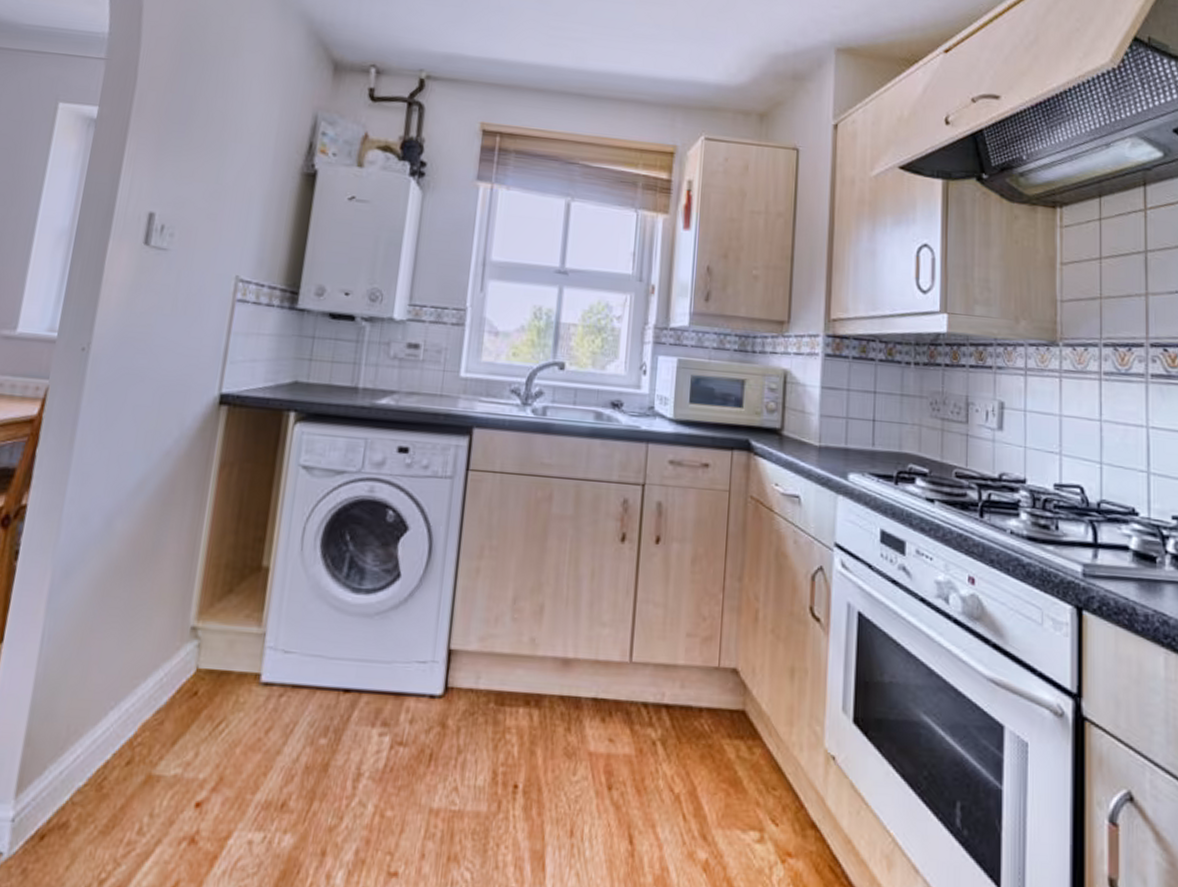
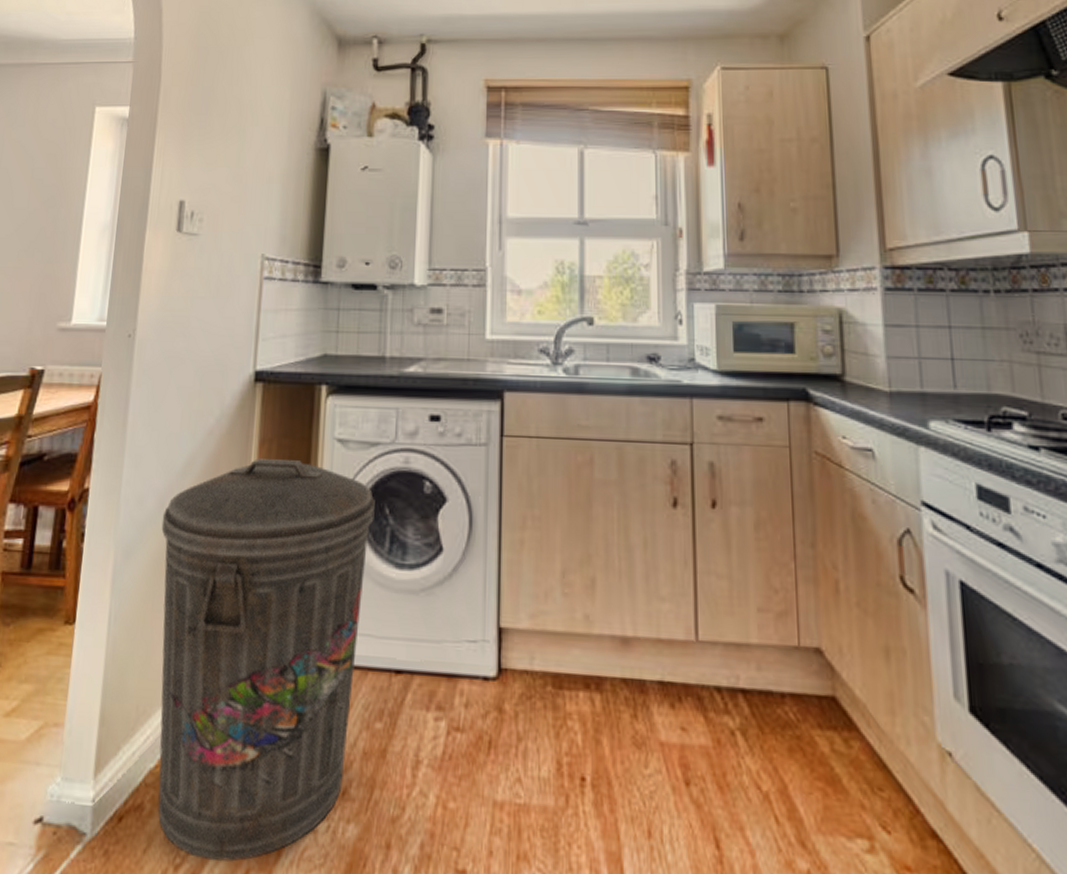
trash can: none [84,481,337,875] -> present [158,459,375,862]

